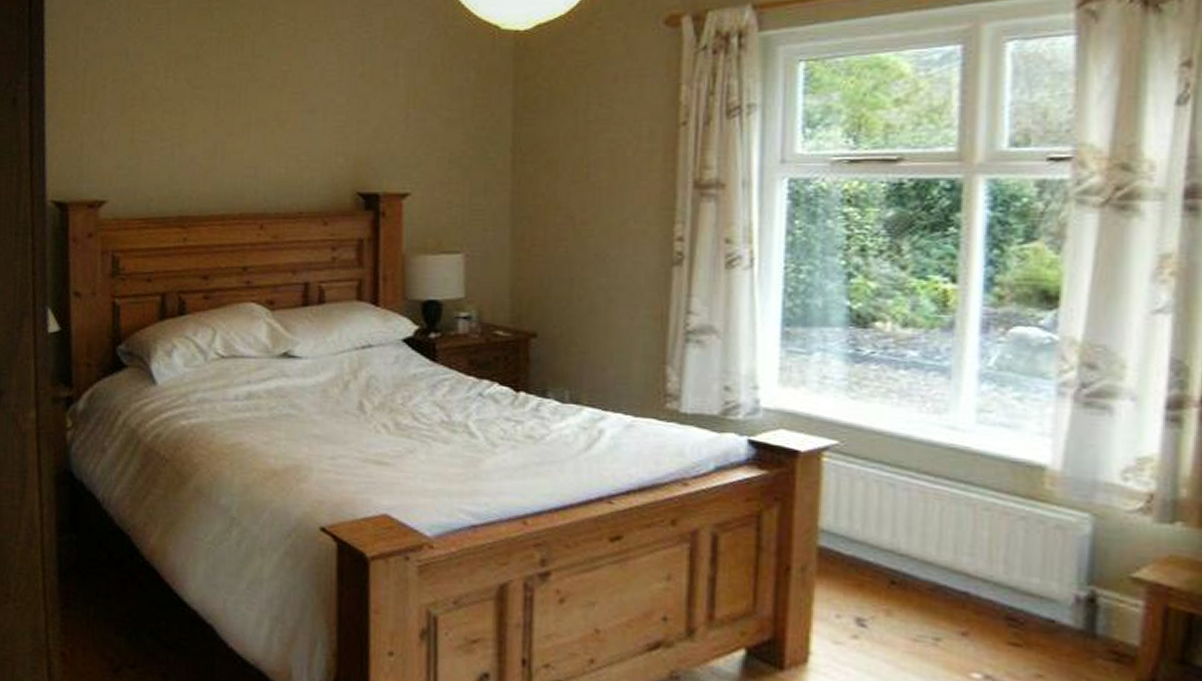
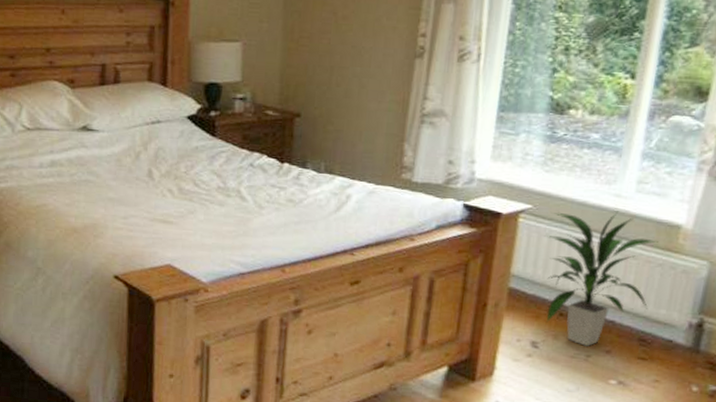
indoor plant: none [859,447,1016,626] -> present [544,211,658,346]

